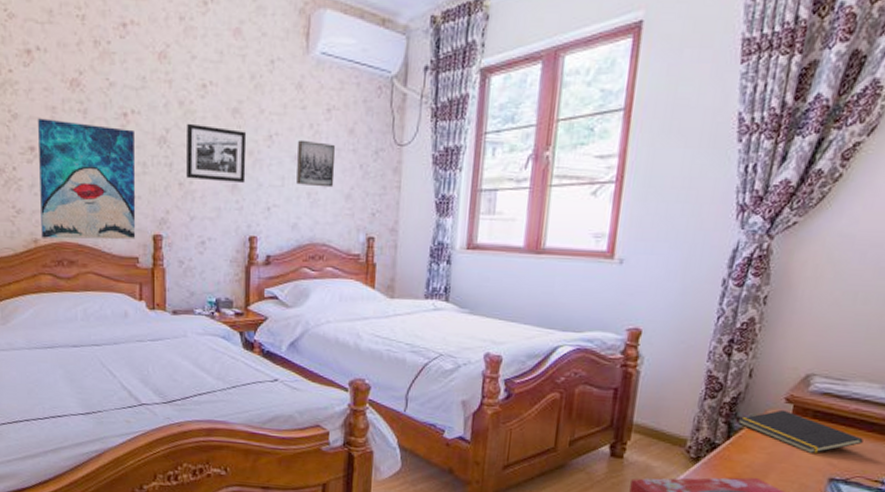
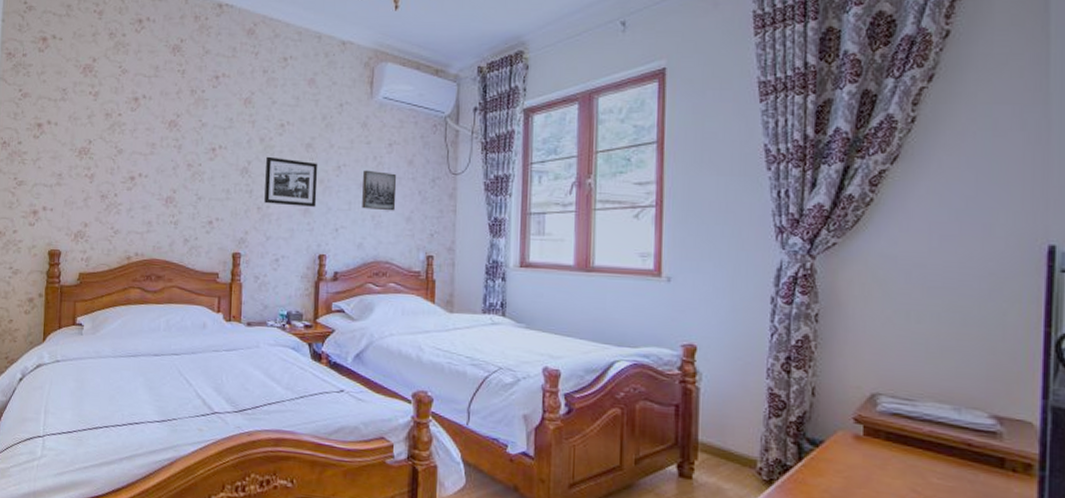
wall art: present [37,118,136,240] -> none [134,153,221,257]
notepad: present [737,409,864,454] -> none [807,430,945,480]

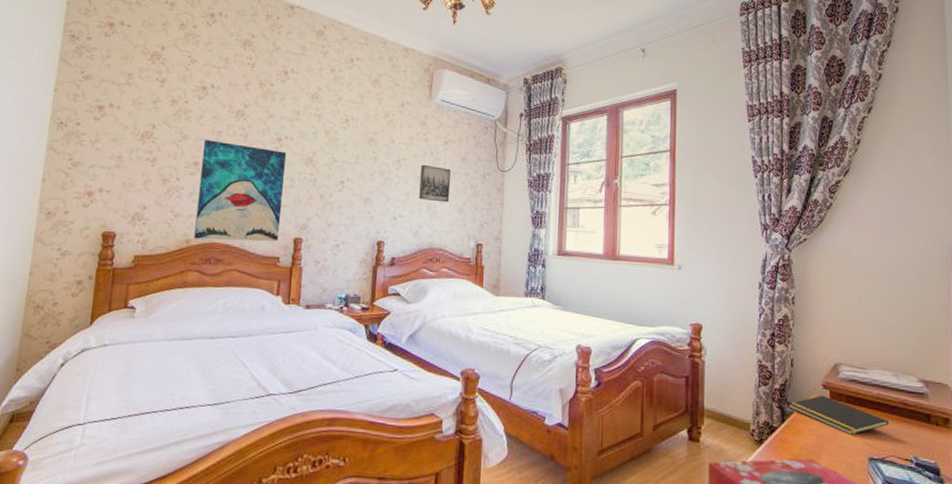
wall art: none [134,153,221,257] -> present [194,139,286,242]
picture frame: present [264,156,318,207] -> none [327,148,380,197]
notepad: none [807,430,945,480] -> present [788,395,889,436]

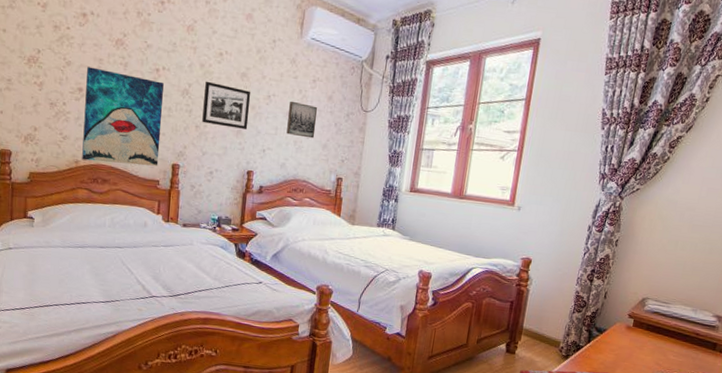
picture frame: none [327,148,380,197] -> present [202,81,251,130]
notepad: present [788,395,889,436] -> none [595,322,680,356]

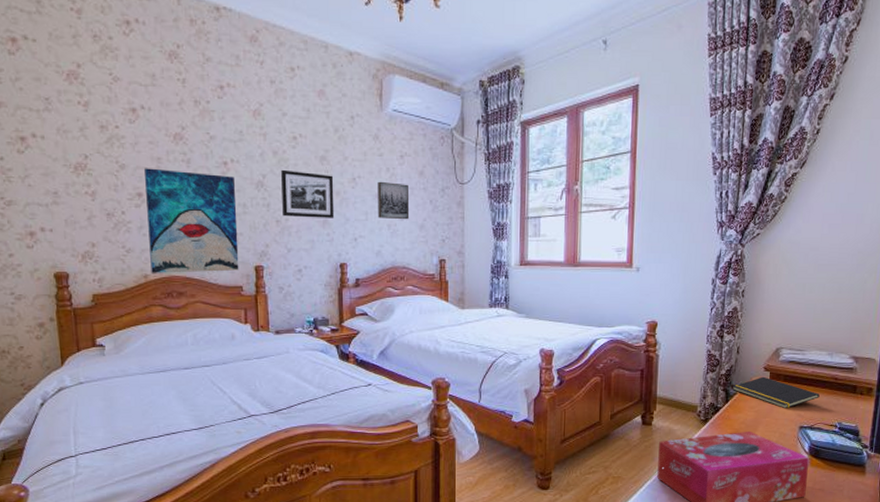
notepad: none [595,322,680,356] -> present [732,376,820,409]

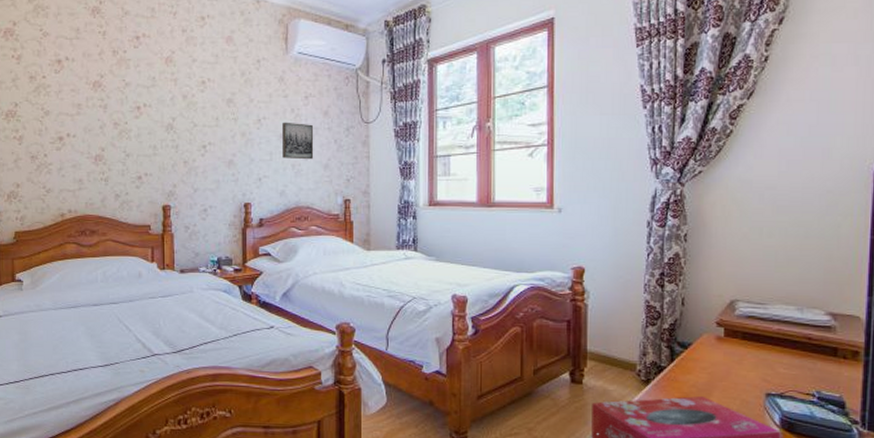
wall art: present [143,168,239,273] -> none [65,114,148,212]
picture frame: present [281,169,335,218] -> none [190,112,240,159]
notepad: present [732,376,820,409] -> none [678,333,790,372]

